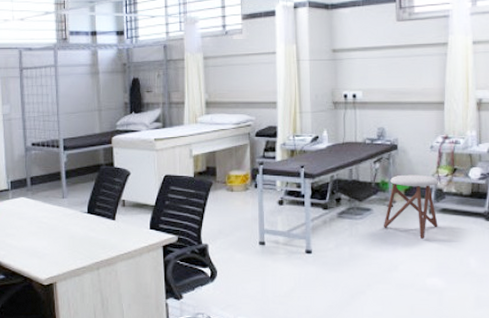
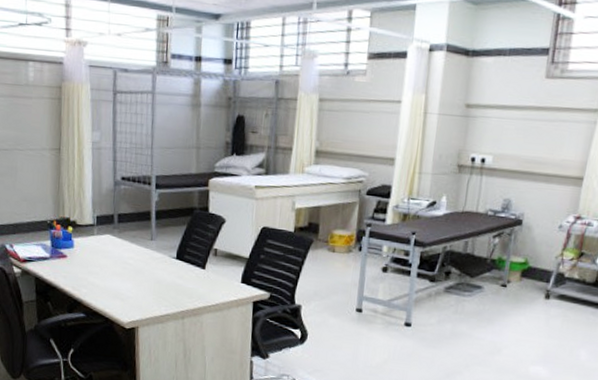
stool: present [383,174,439,240] -> none [492,253,562,325]

